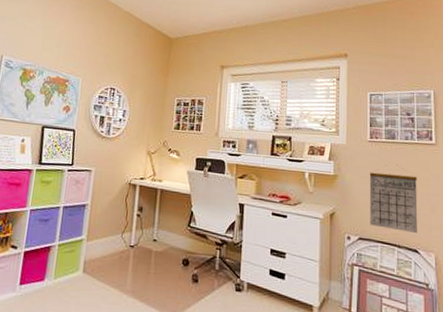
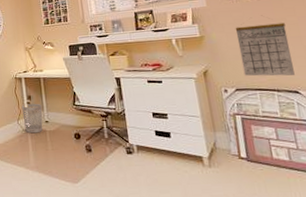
wastebasket: none [128,215,153,252] -> present [21,103,43,134]

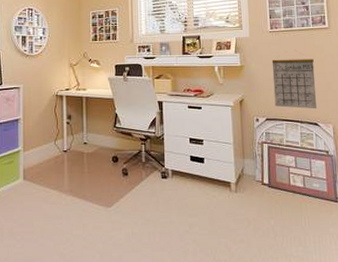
wastebasket: present [21,103,43,134] -> none [60,123,82,155]

